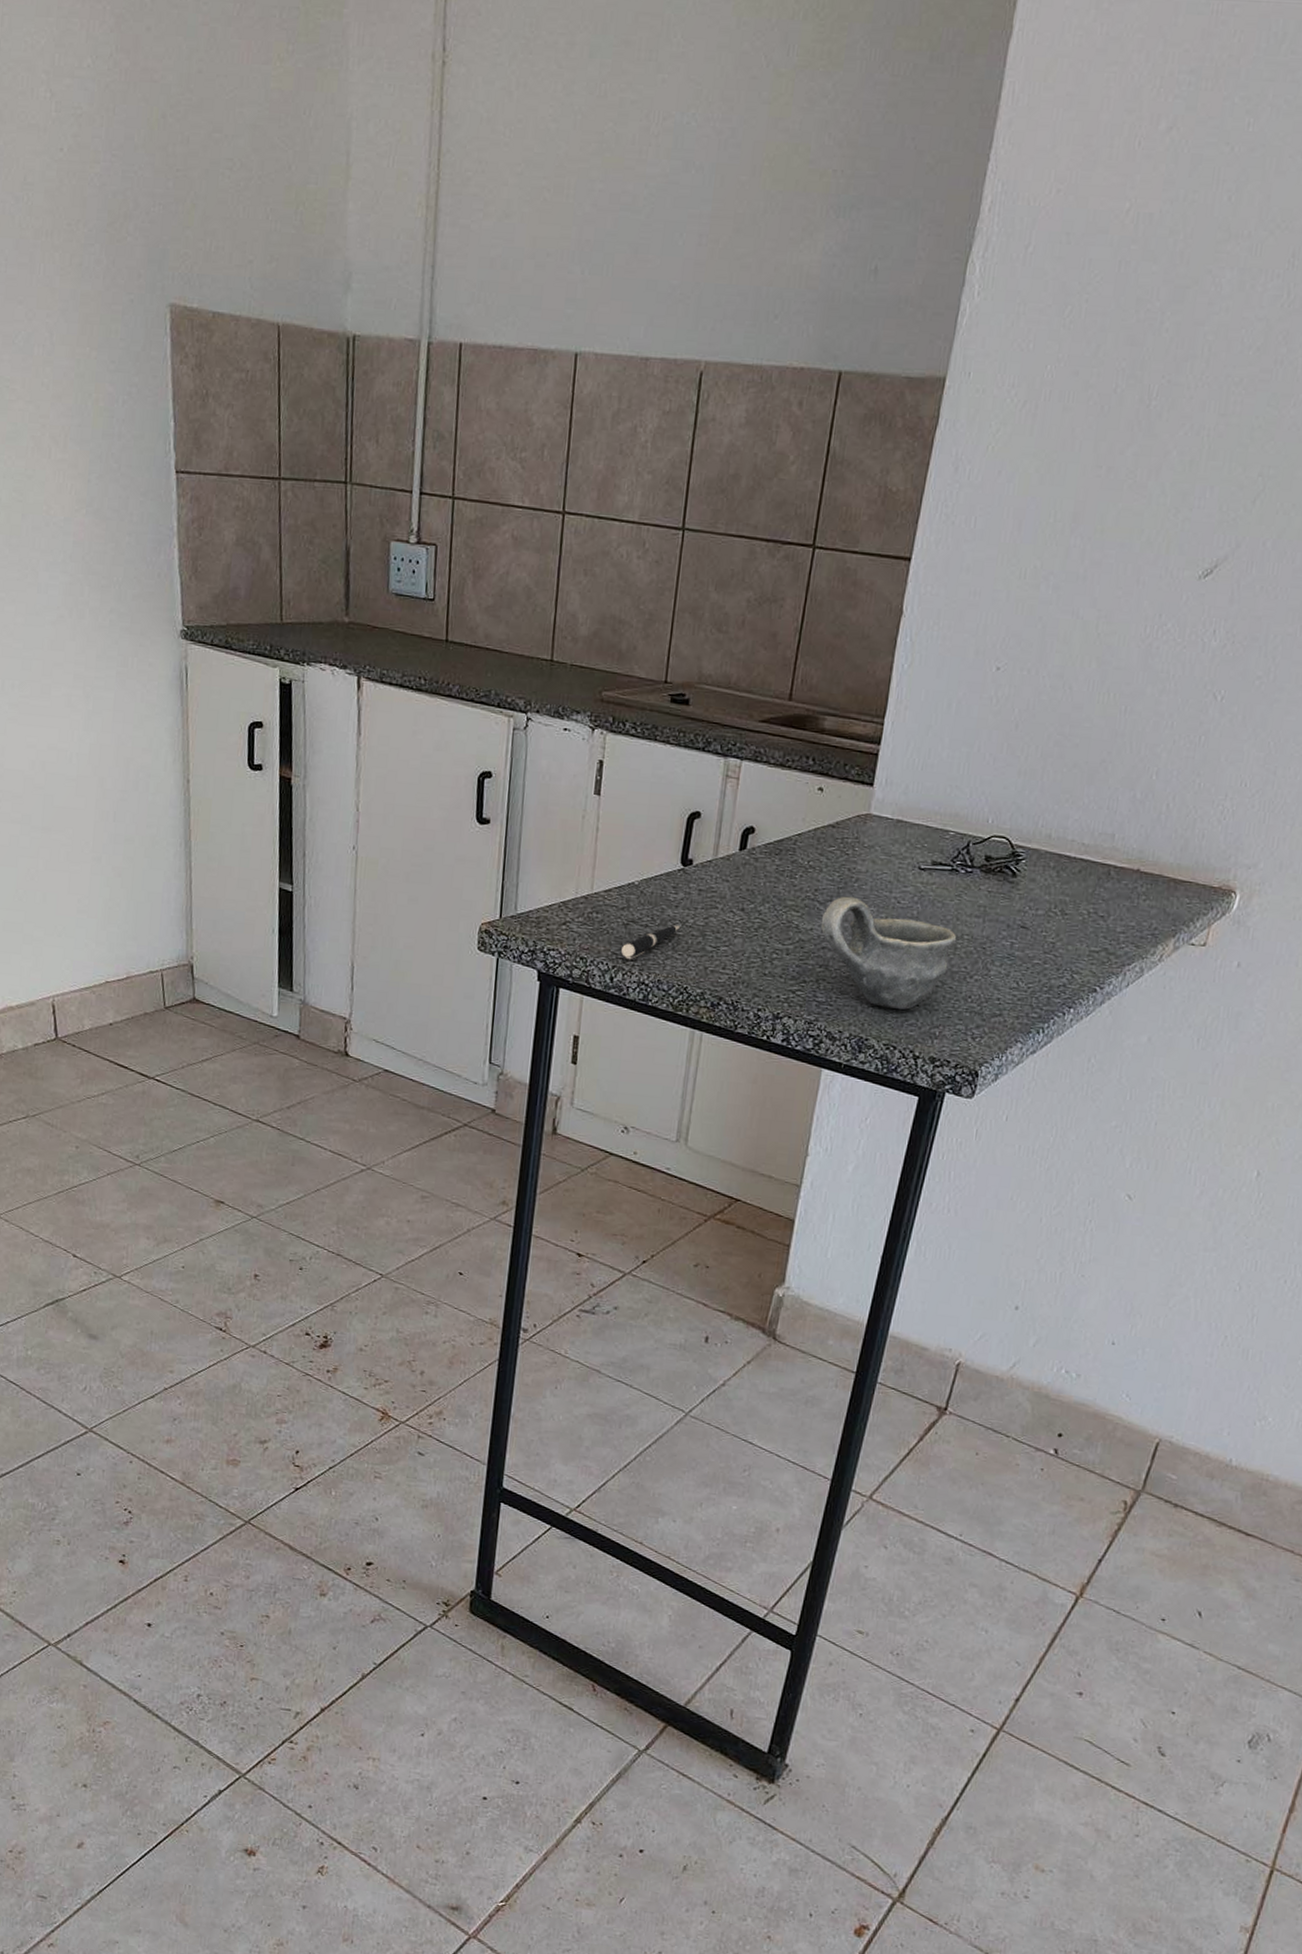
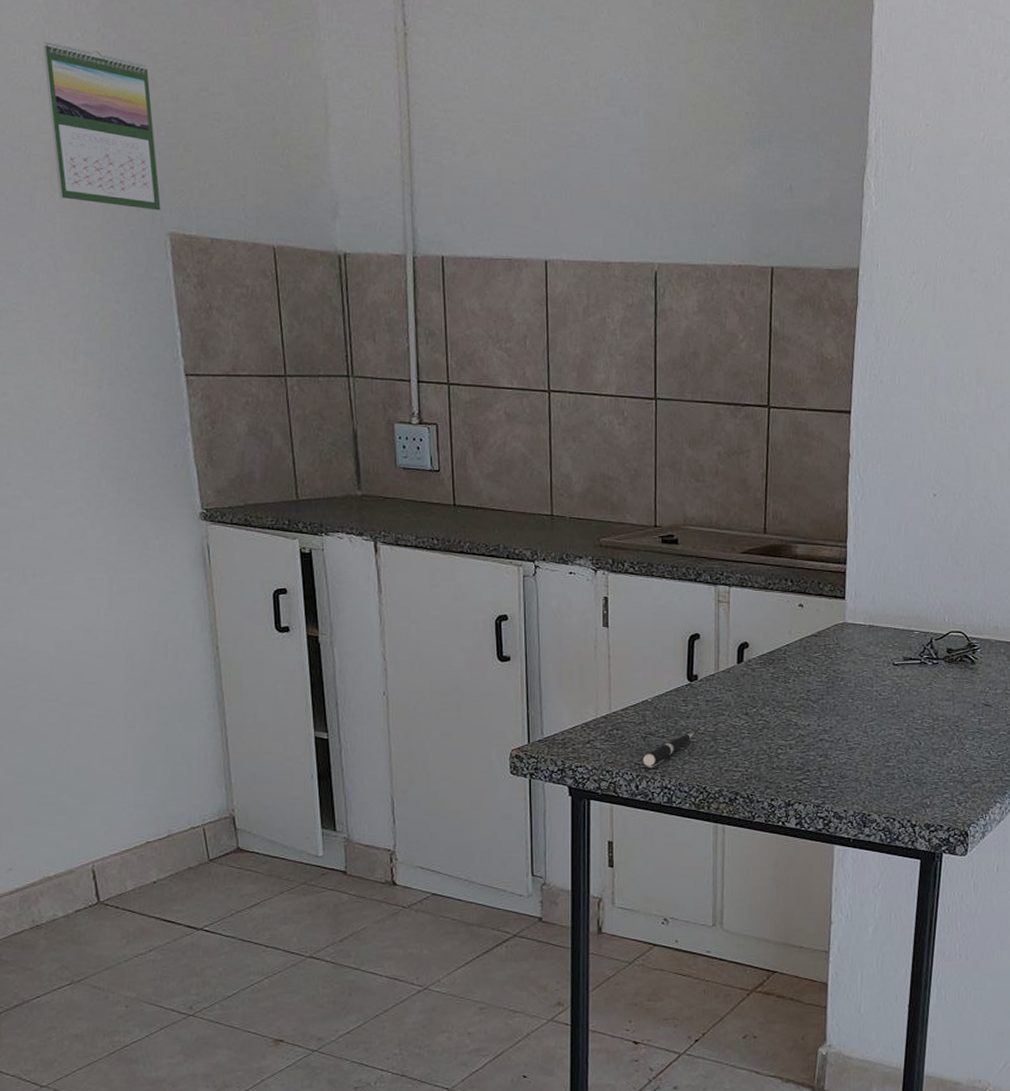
calendar: none [51,68,163,277] -> present [42,41,161,211]
cup: present [820,896,956,1010] -> none [816,693,932,786]

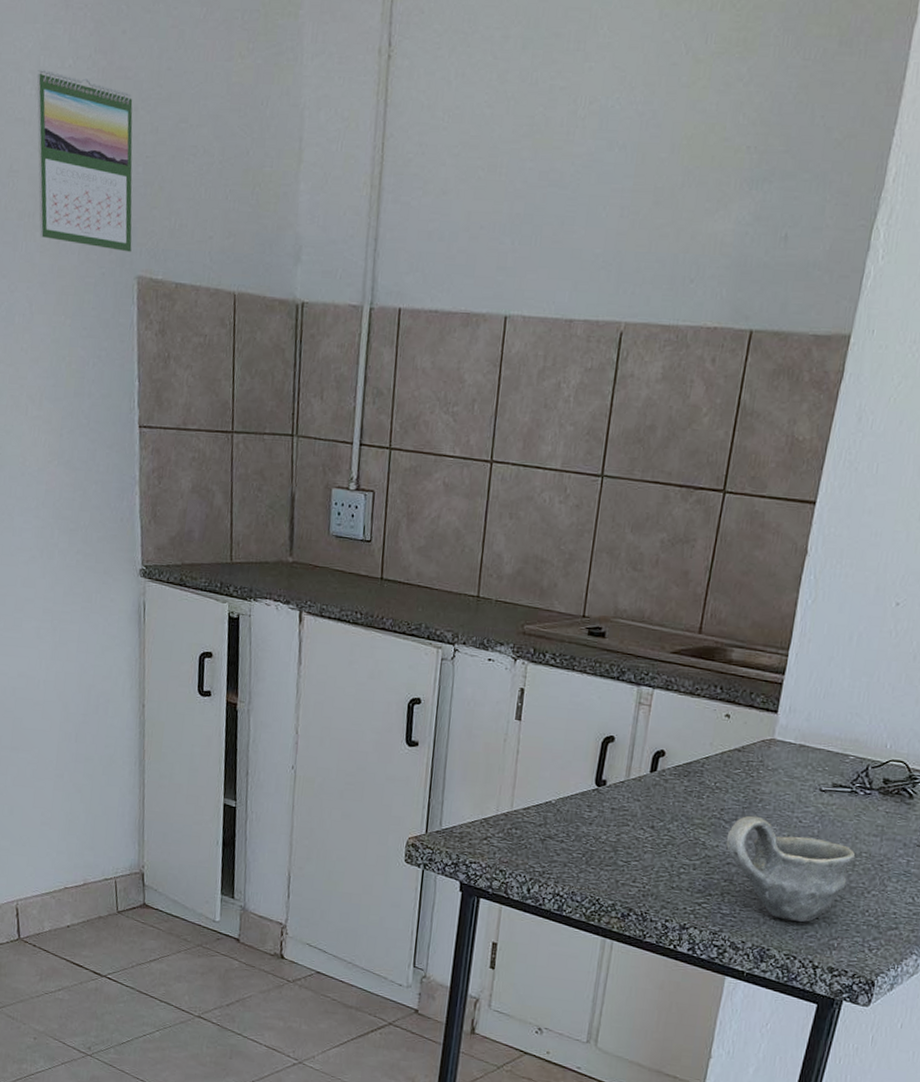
pen: present [643,733,693,768] -> none [538,841,593,873]
cup: none [816,693,932,786] -> present [725,815,855,922]

